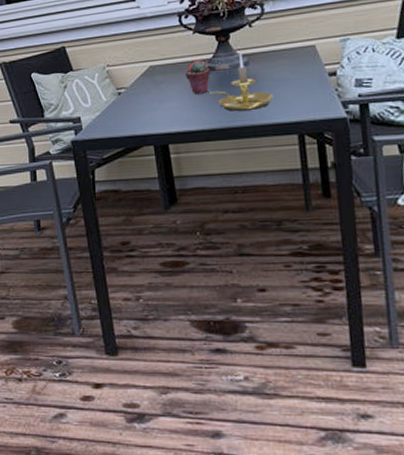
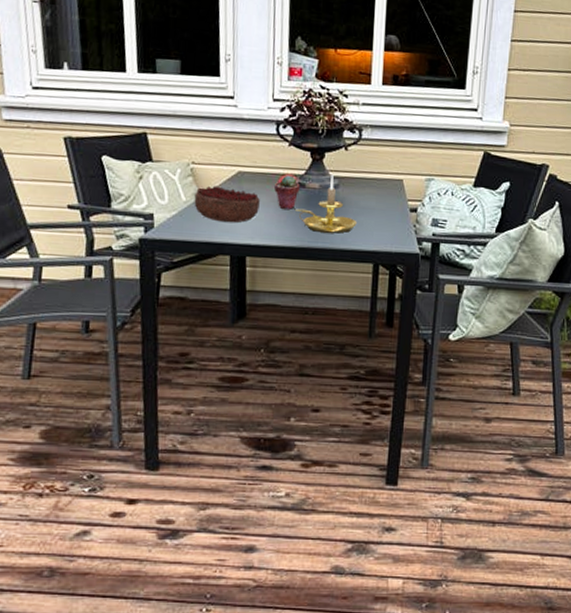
decorative bowl: none [113,82,175,116] -> present [194,186,260,223]

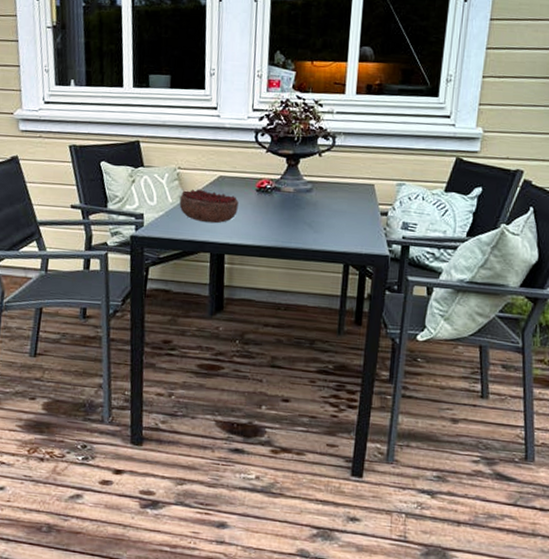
potted succulent: present [274,175,300,209] -> none [252,179,276,212]
candle holder: present [294,174,357,233] -> none [270,179,329,235]

